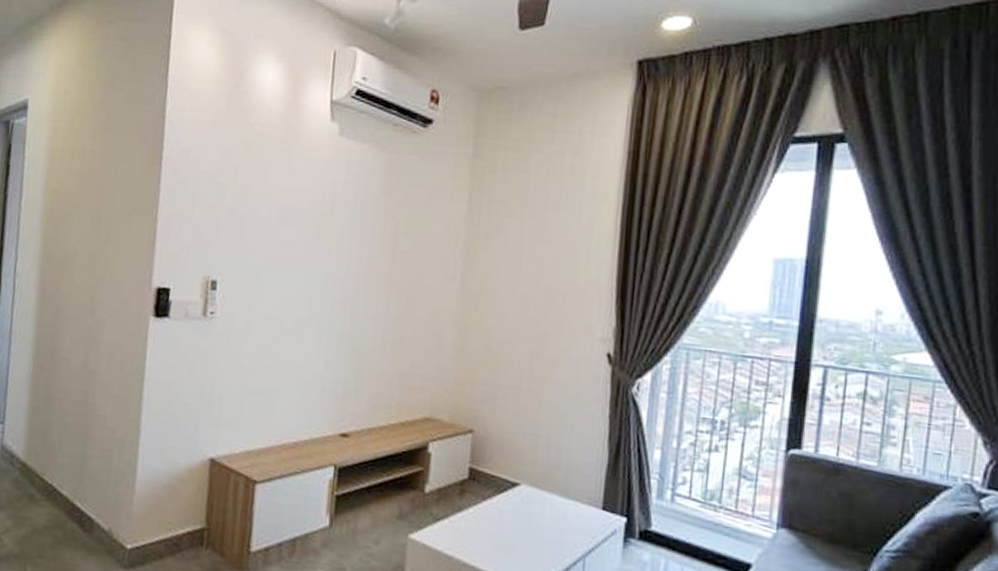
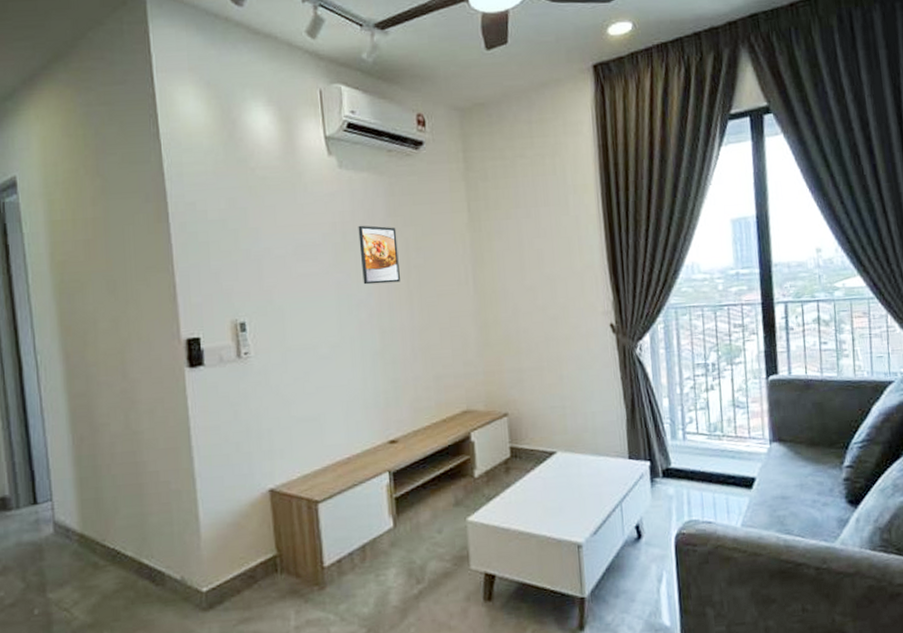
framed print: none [343,199,388,267] -> present [358,225,400,285]

